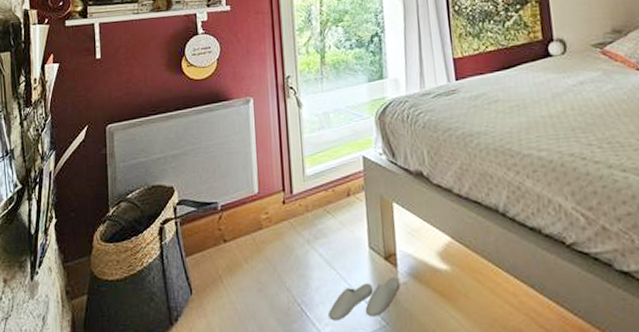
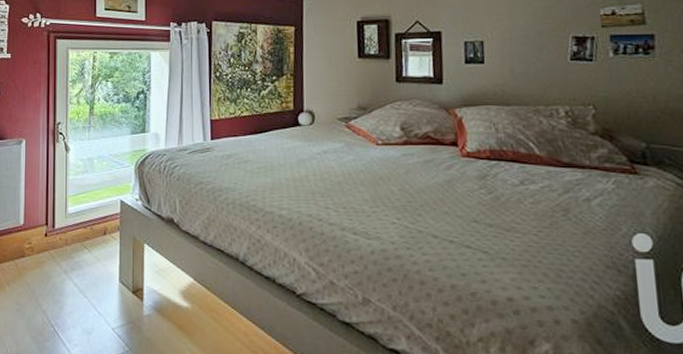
slippers: present [328,277,400,321] -> none [78,309,144,343]

